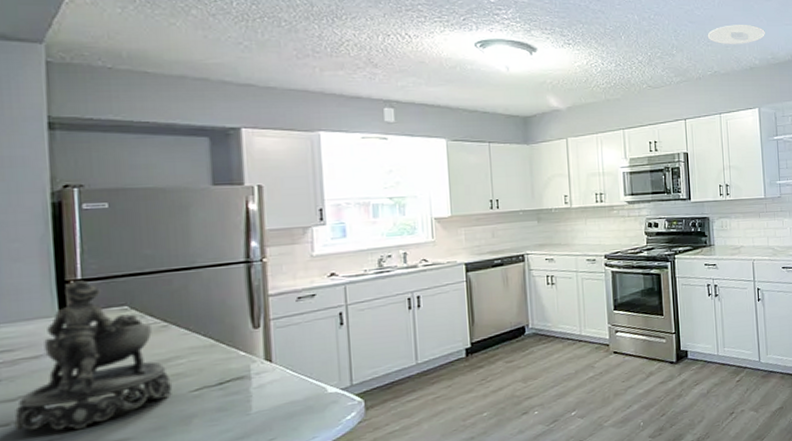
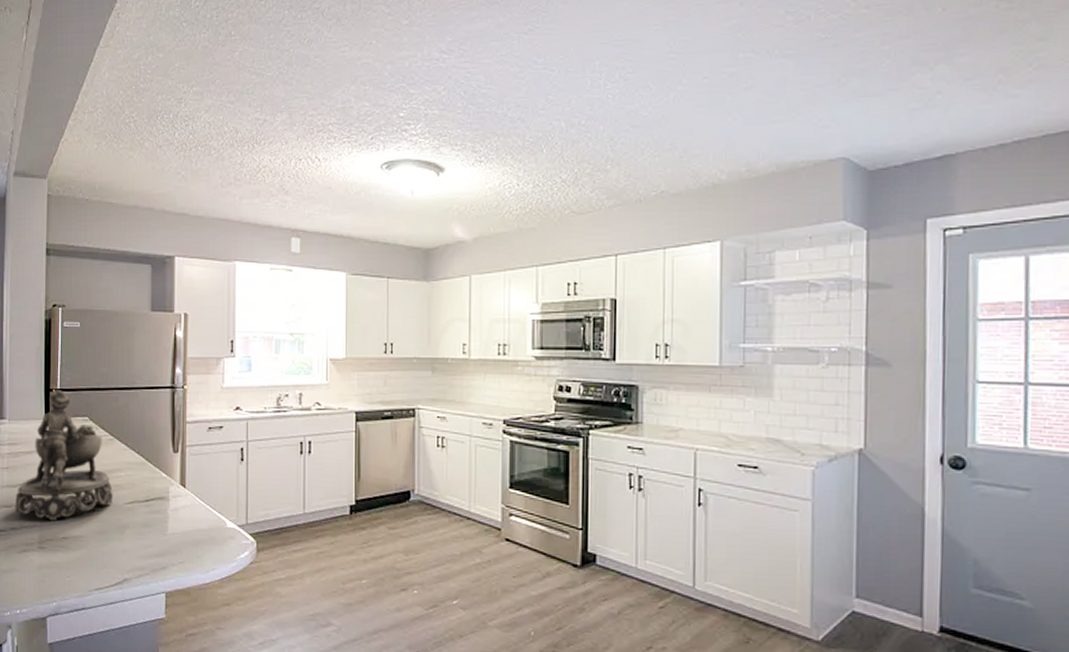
recessed light: present [707,25,765,44] -> none [654,125,739,154]

